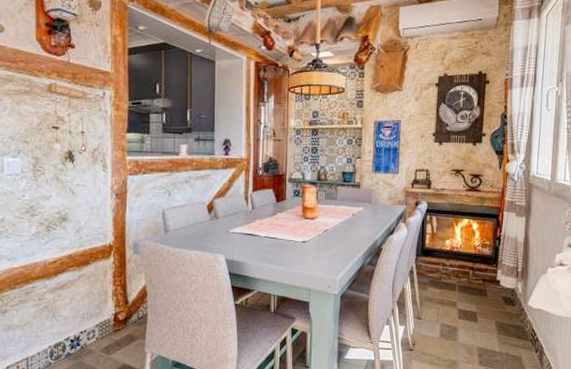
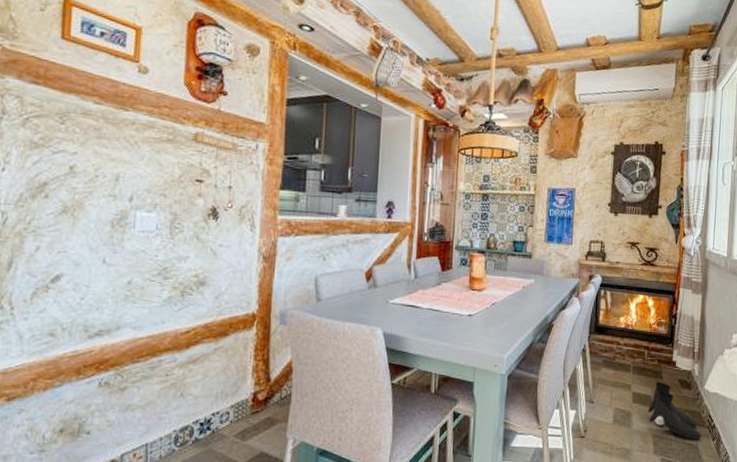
boots: none [473,298,525,352] -> present [648,381,702,440]

